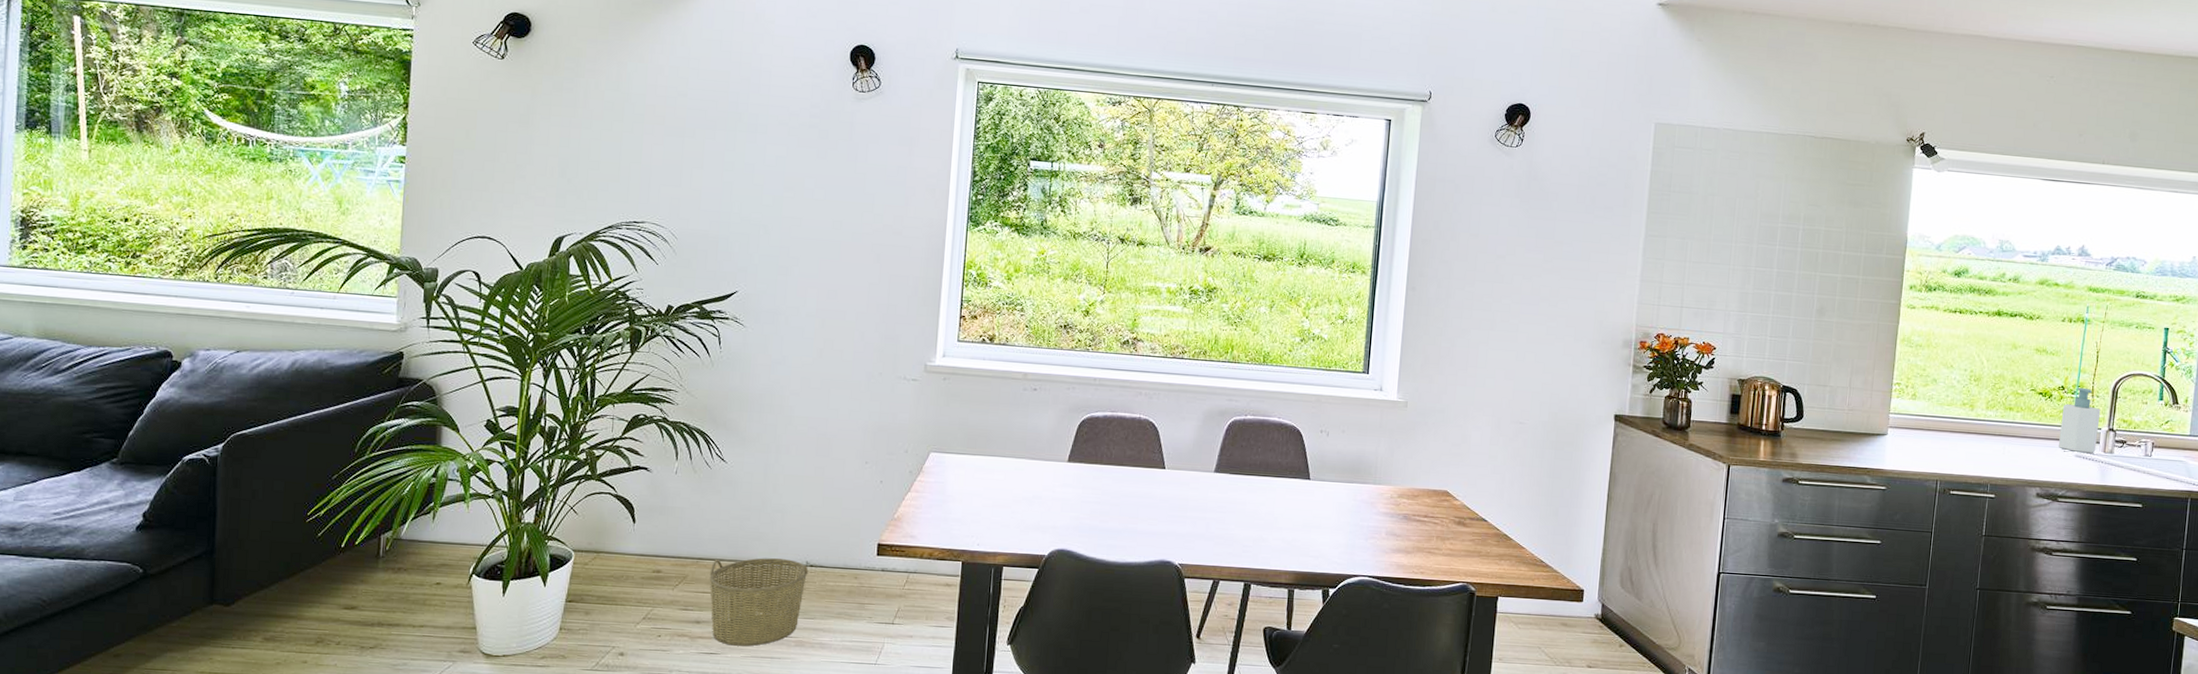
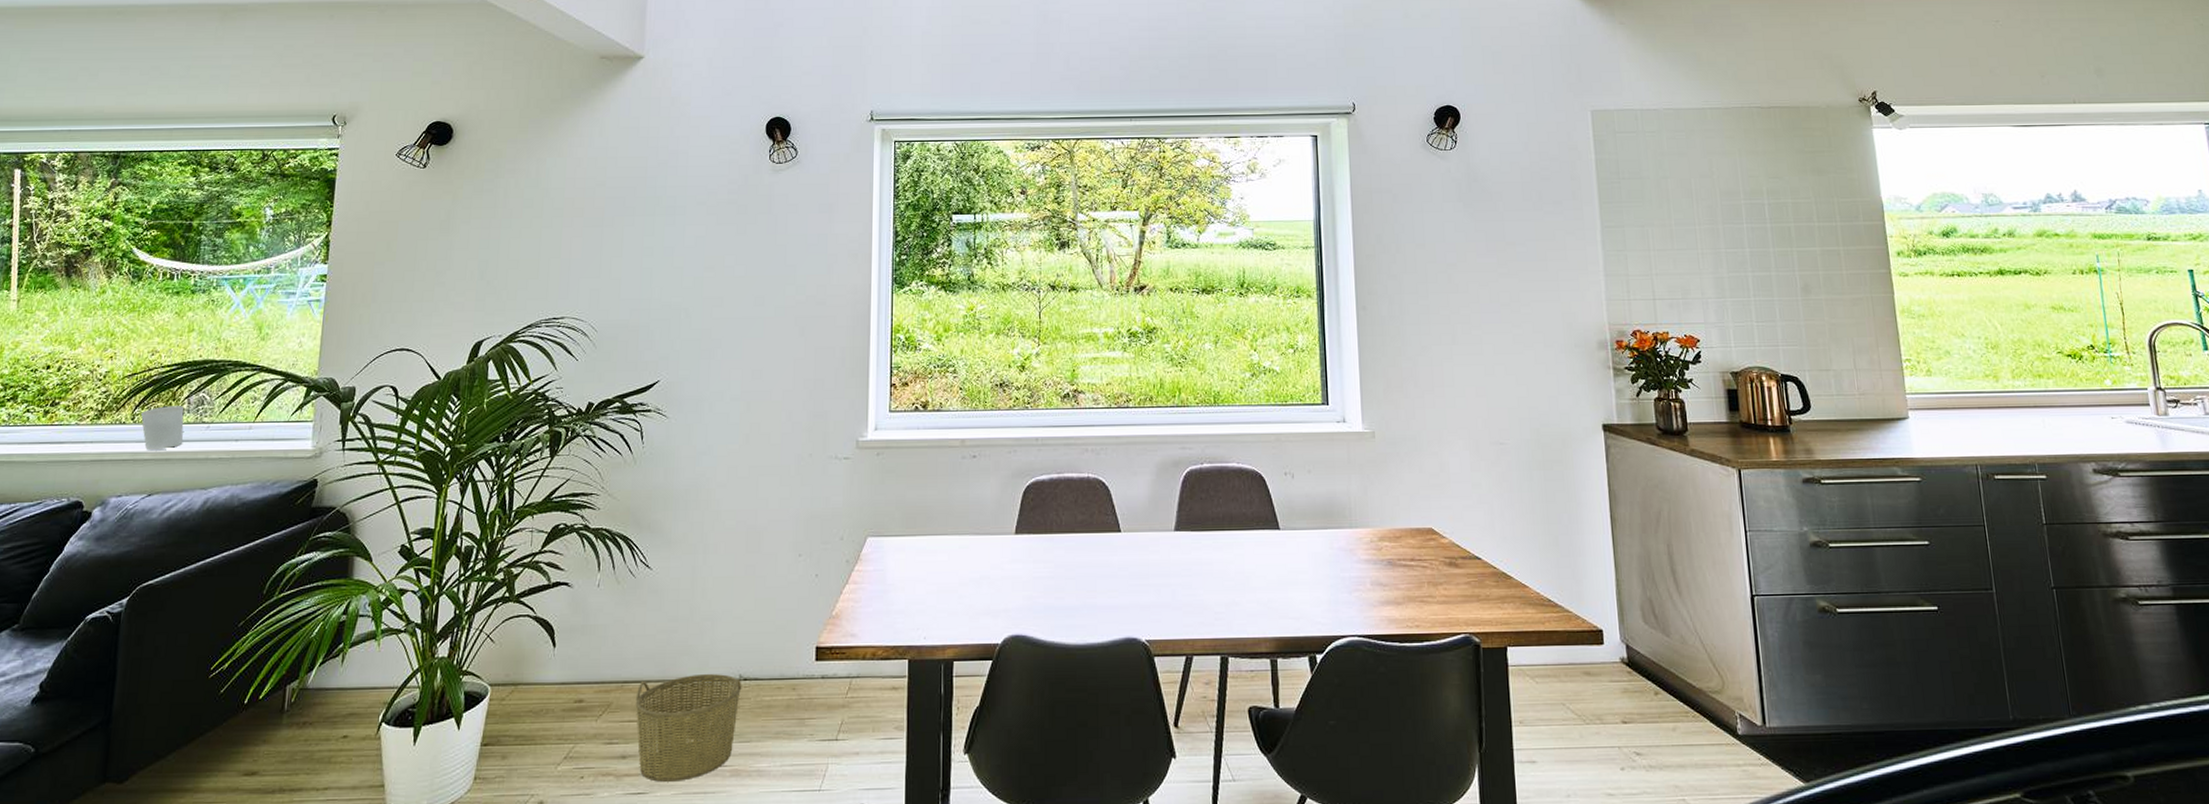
candle holder: none [223,269,268,311] -> present [140,406,185,451]
soap bottle: present [2058,387,2101,454] -> none [2097,344,2148,418]

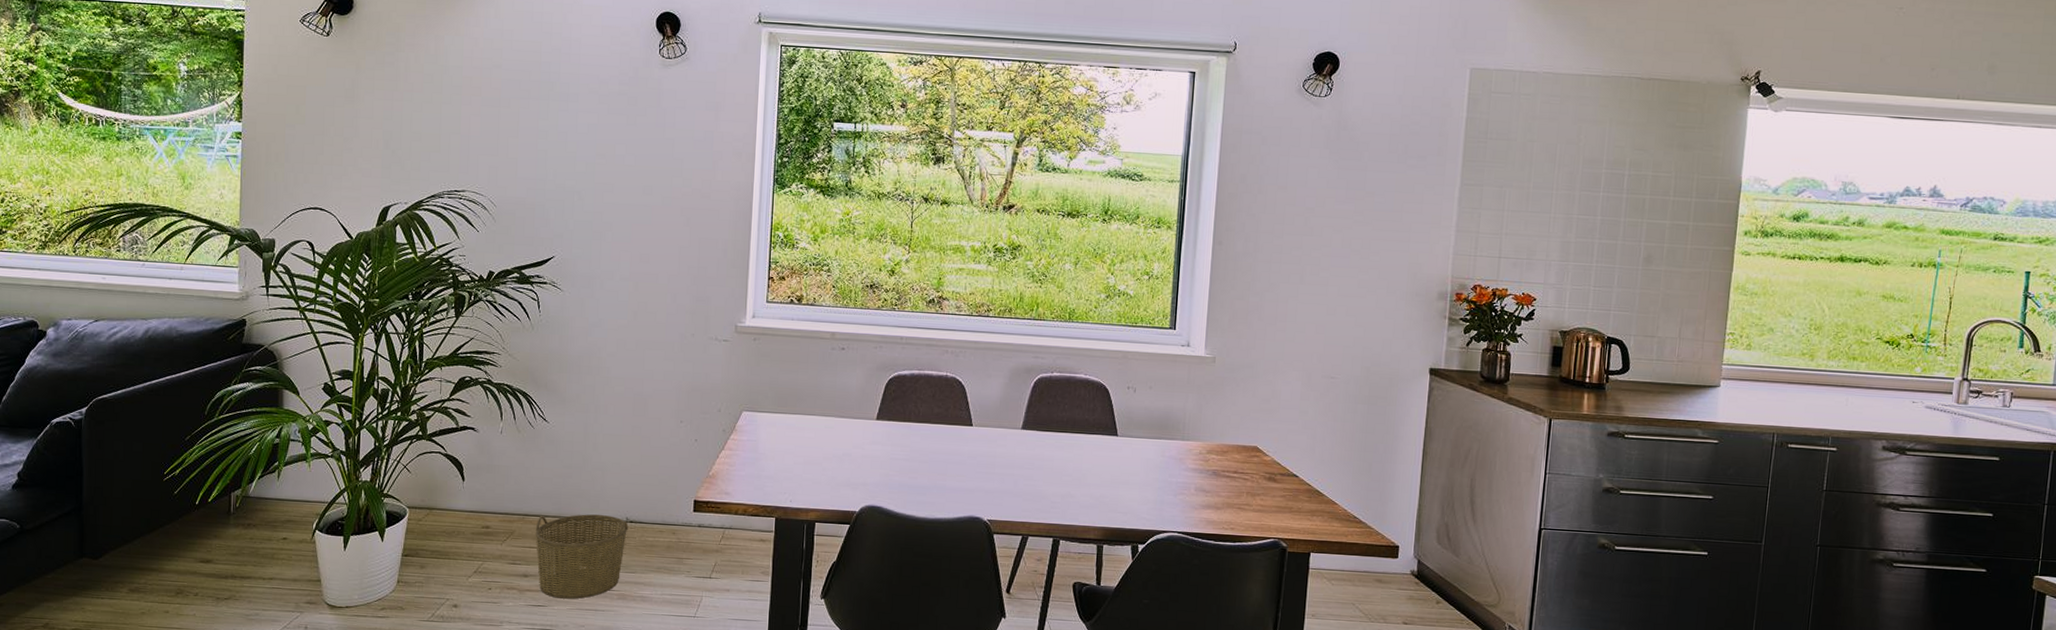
candle holder: present [140,406,185,451] -> none [81,242,121,282]

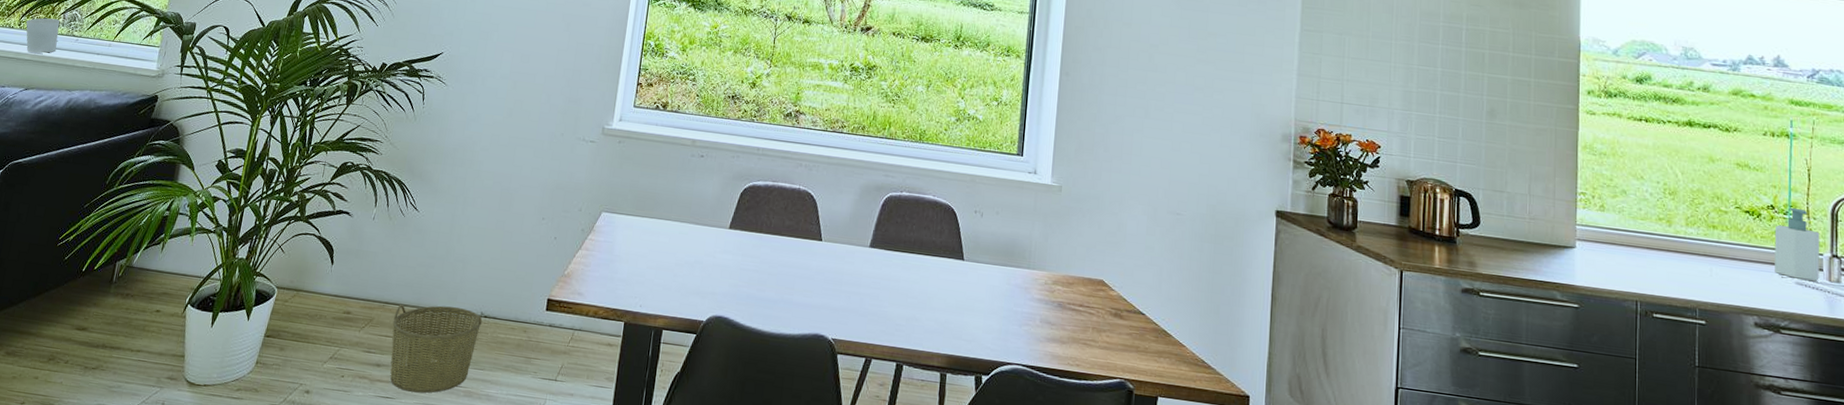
candle holder: none [81,242,121,282] -> present [25,18,60,54]
soap bottle: none [1907,335,1954,405] -> present [1774,207,1820,282]

